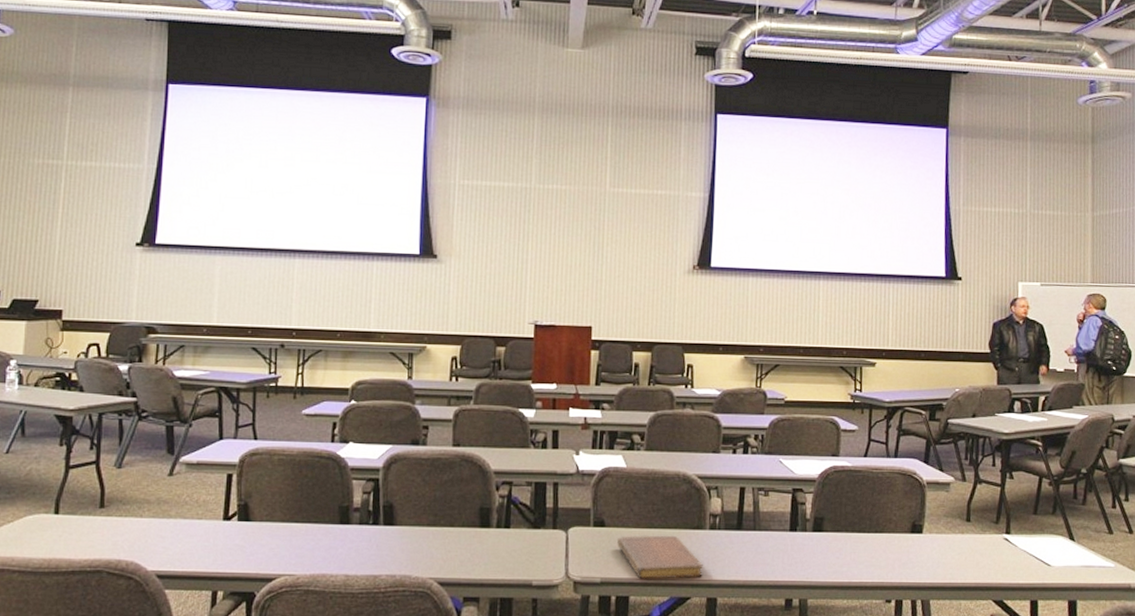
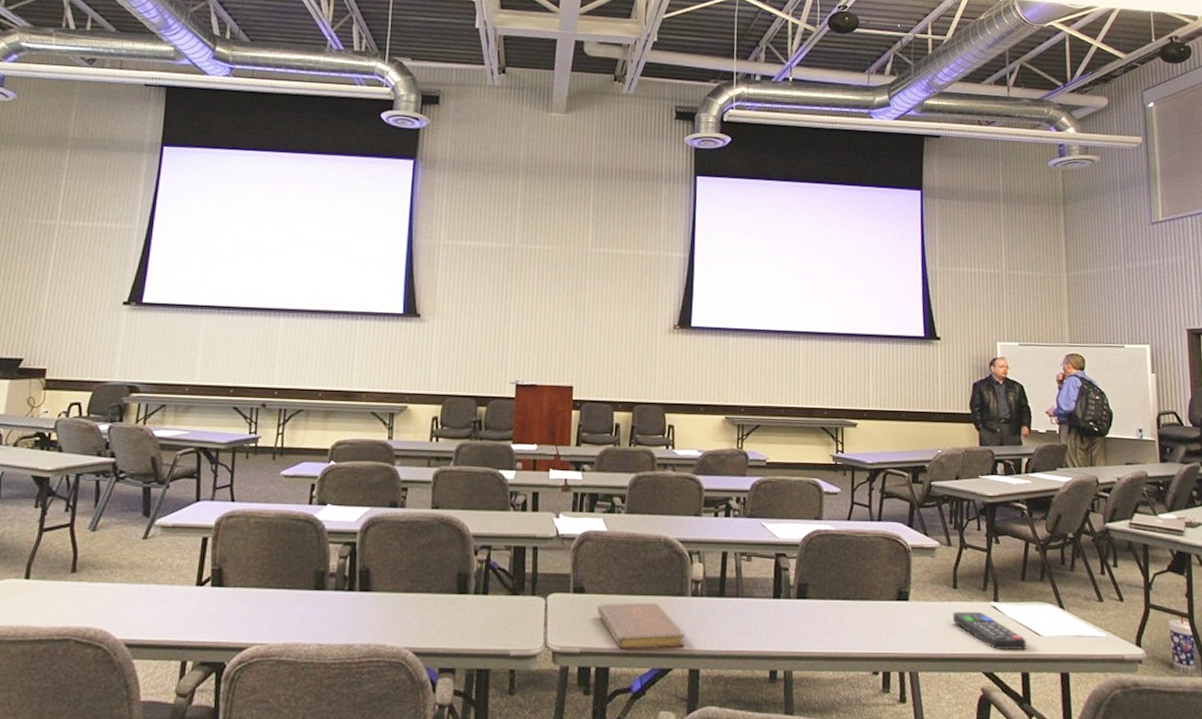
remote control: none [965,543,1036,579] -> present [952,611,1026,649]

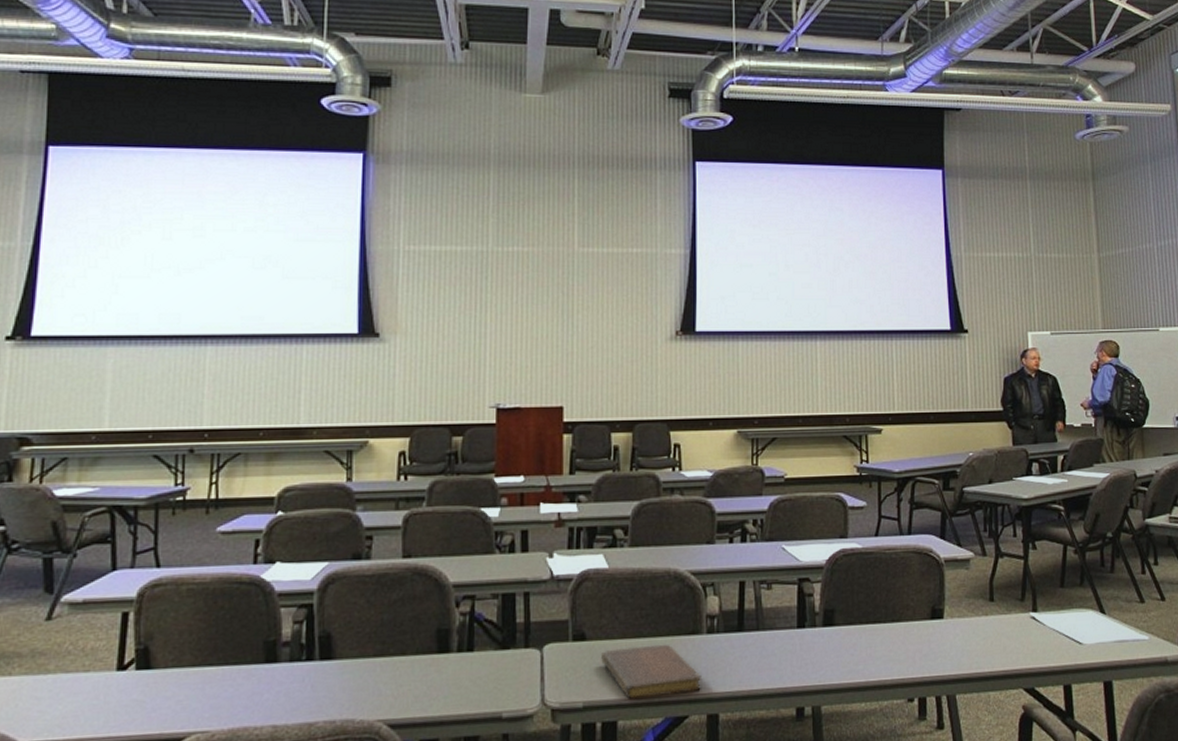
remote control: present [952,611,1026,649] -> none [990,623,1067,663]

